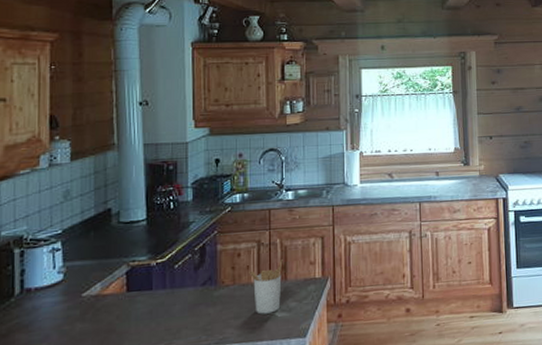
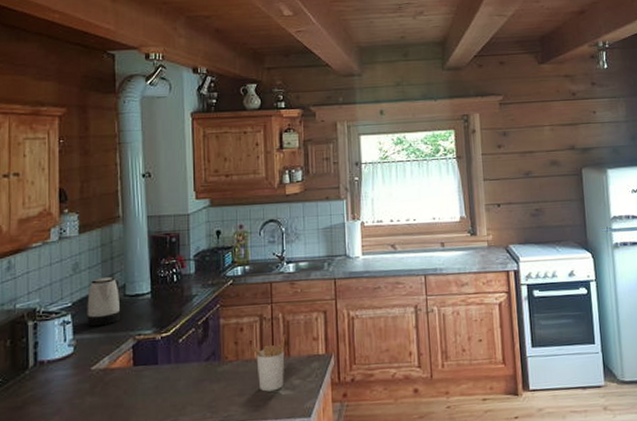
kettle: none [78,203,115,254] -> present [87,276,121,327]

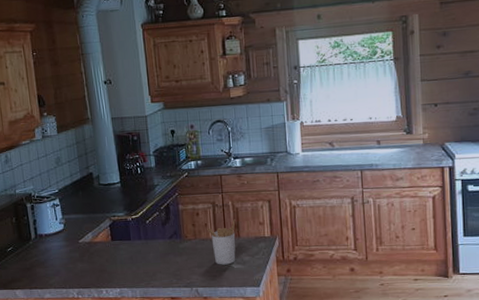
kettle: present [87,276,121,327] -> none [70,168,98,209]

